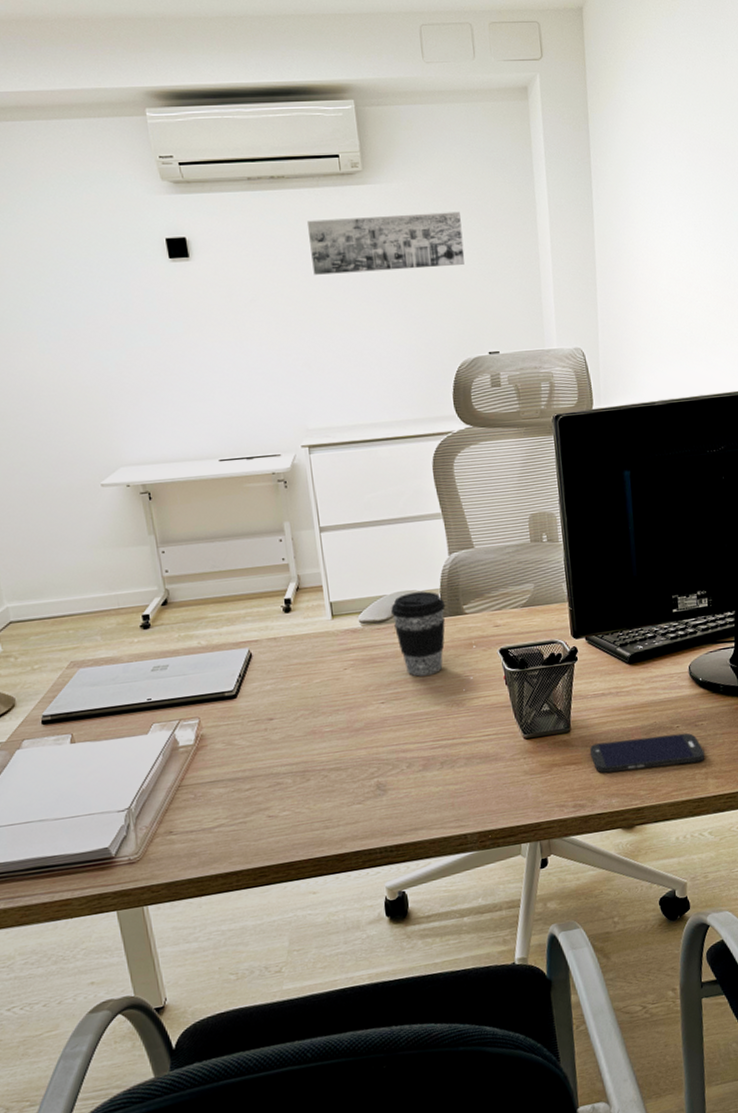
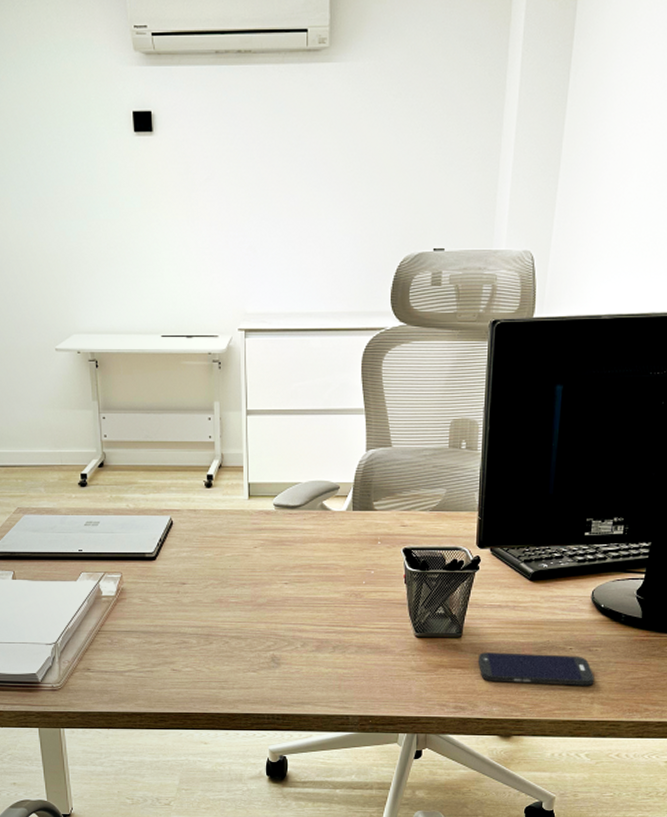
wall art: present [306,211,465,275] -> none [268,95,424,156]
coffee cup: present [391,591,446,677] -> none [304,483,357,564]

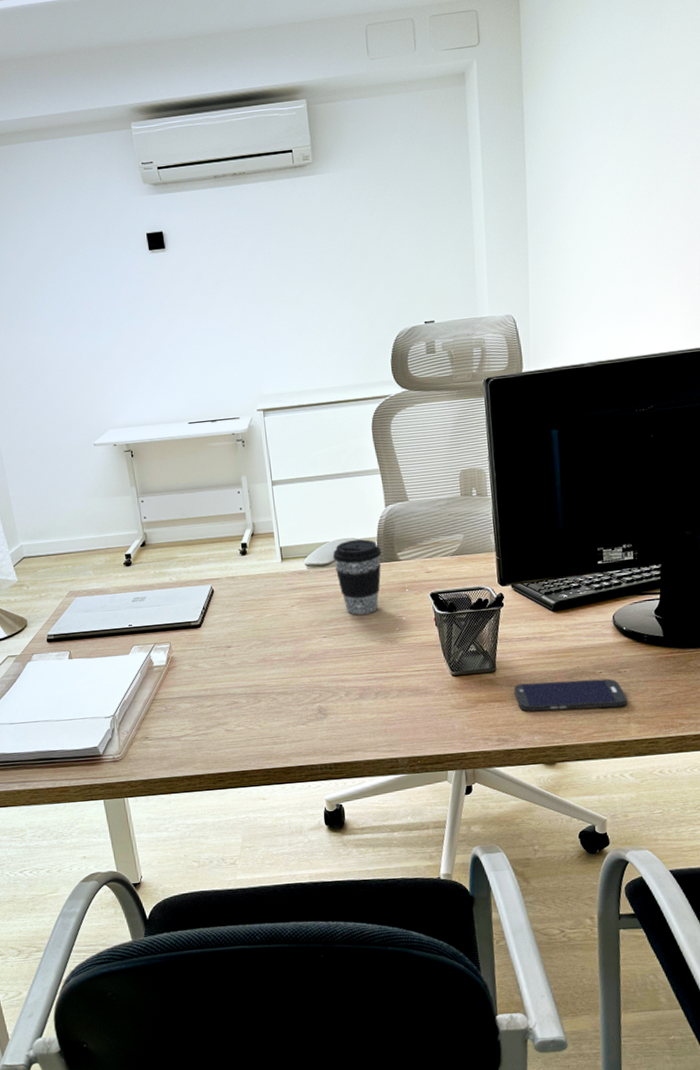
coffee cup: none [304,483,357,564] -> present [333,539,382,615]

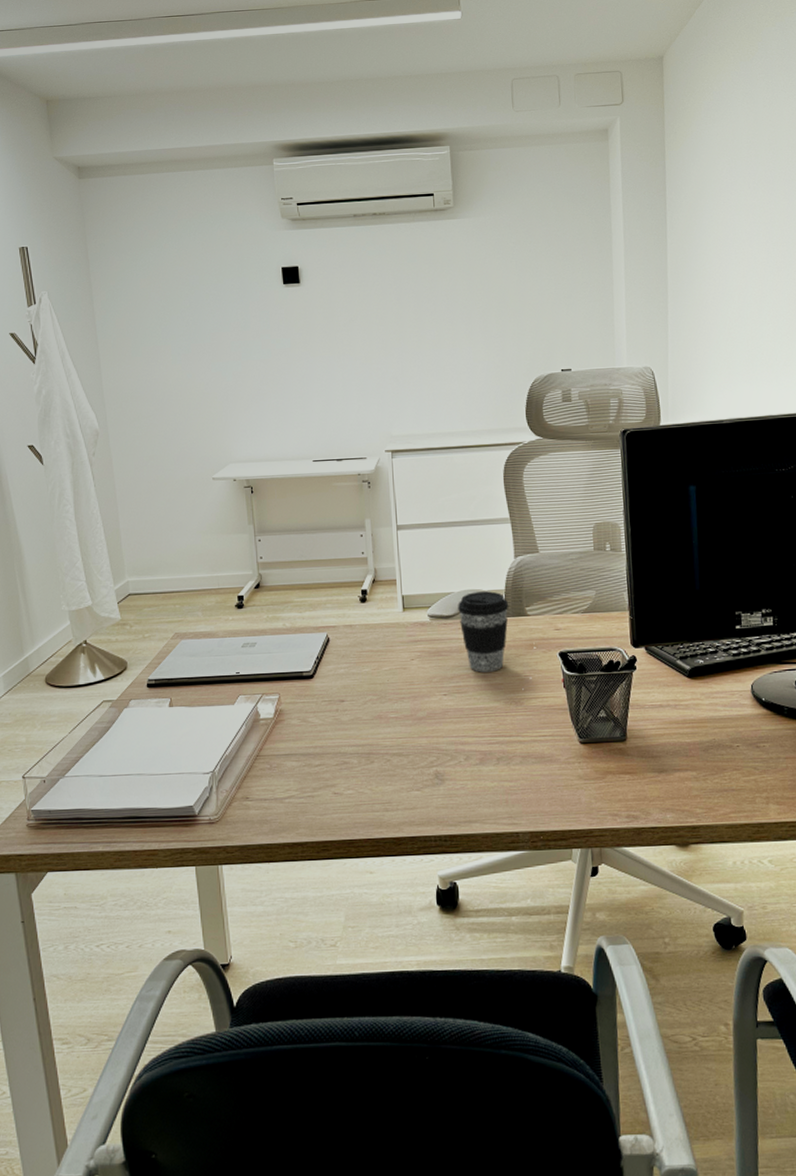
smartphone: present [513,678,628,712] -> none [645,753,767,787]

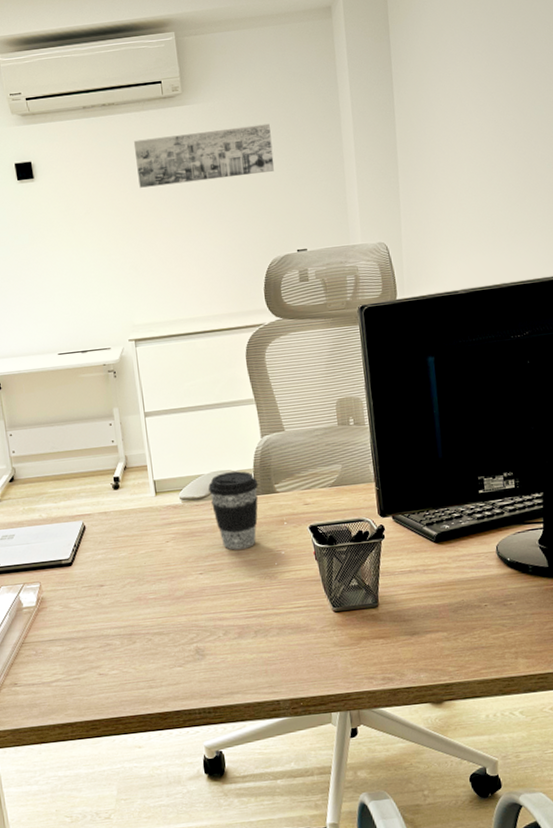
wall art: none [402,241,543,299] -> present [133,123,275,188]

